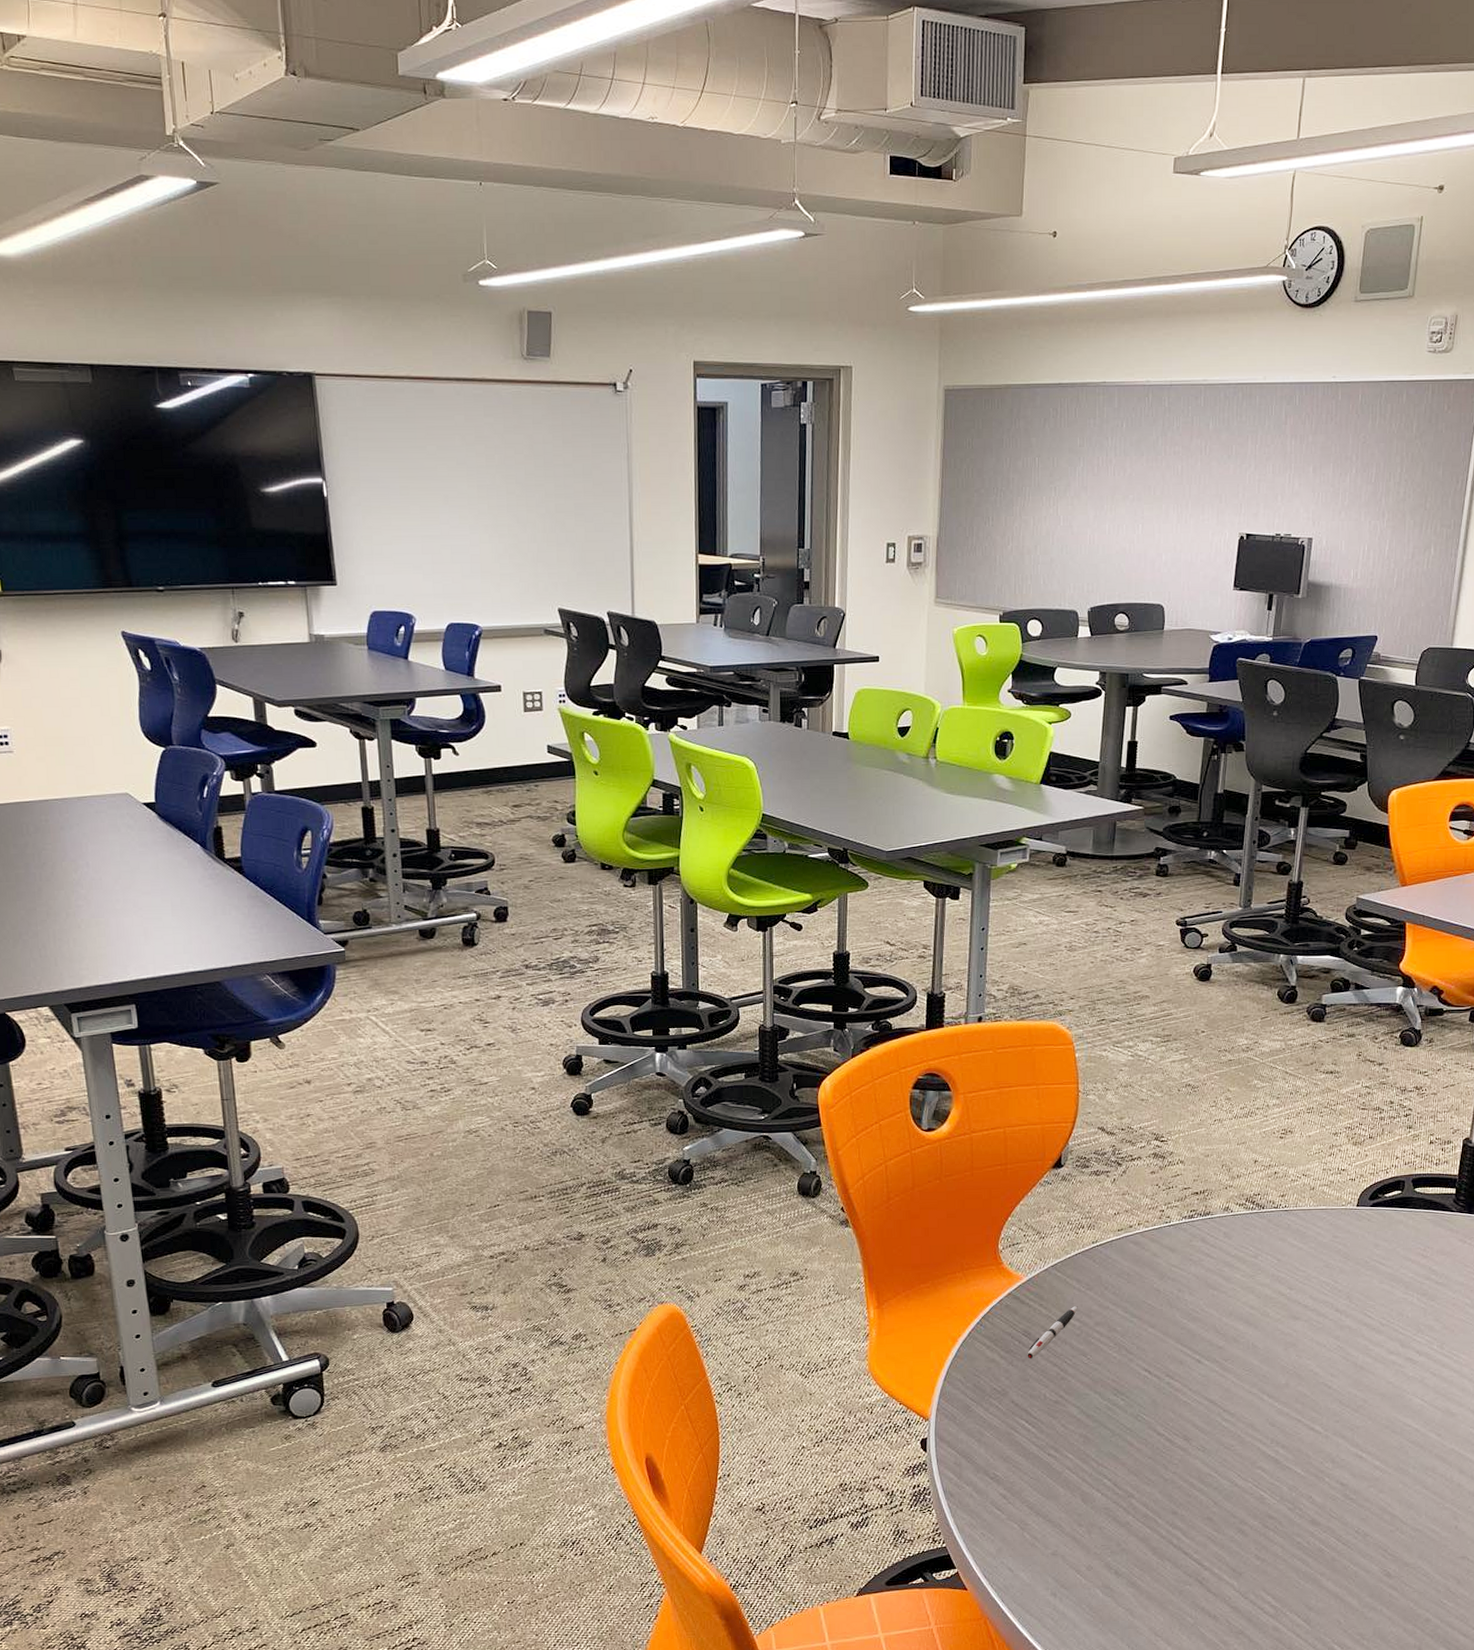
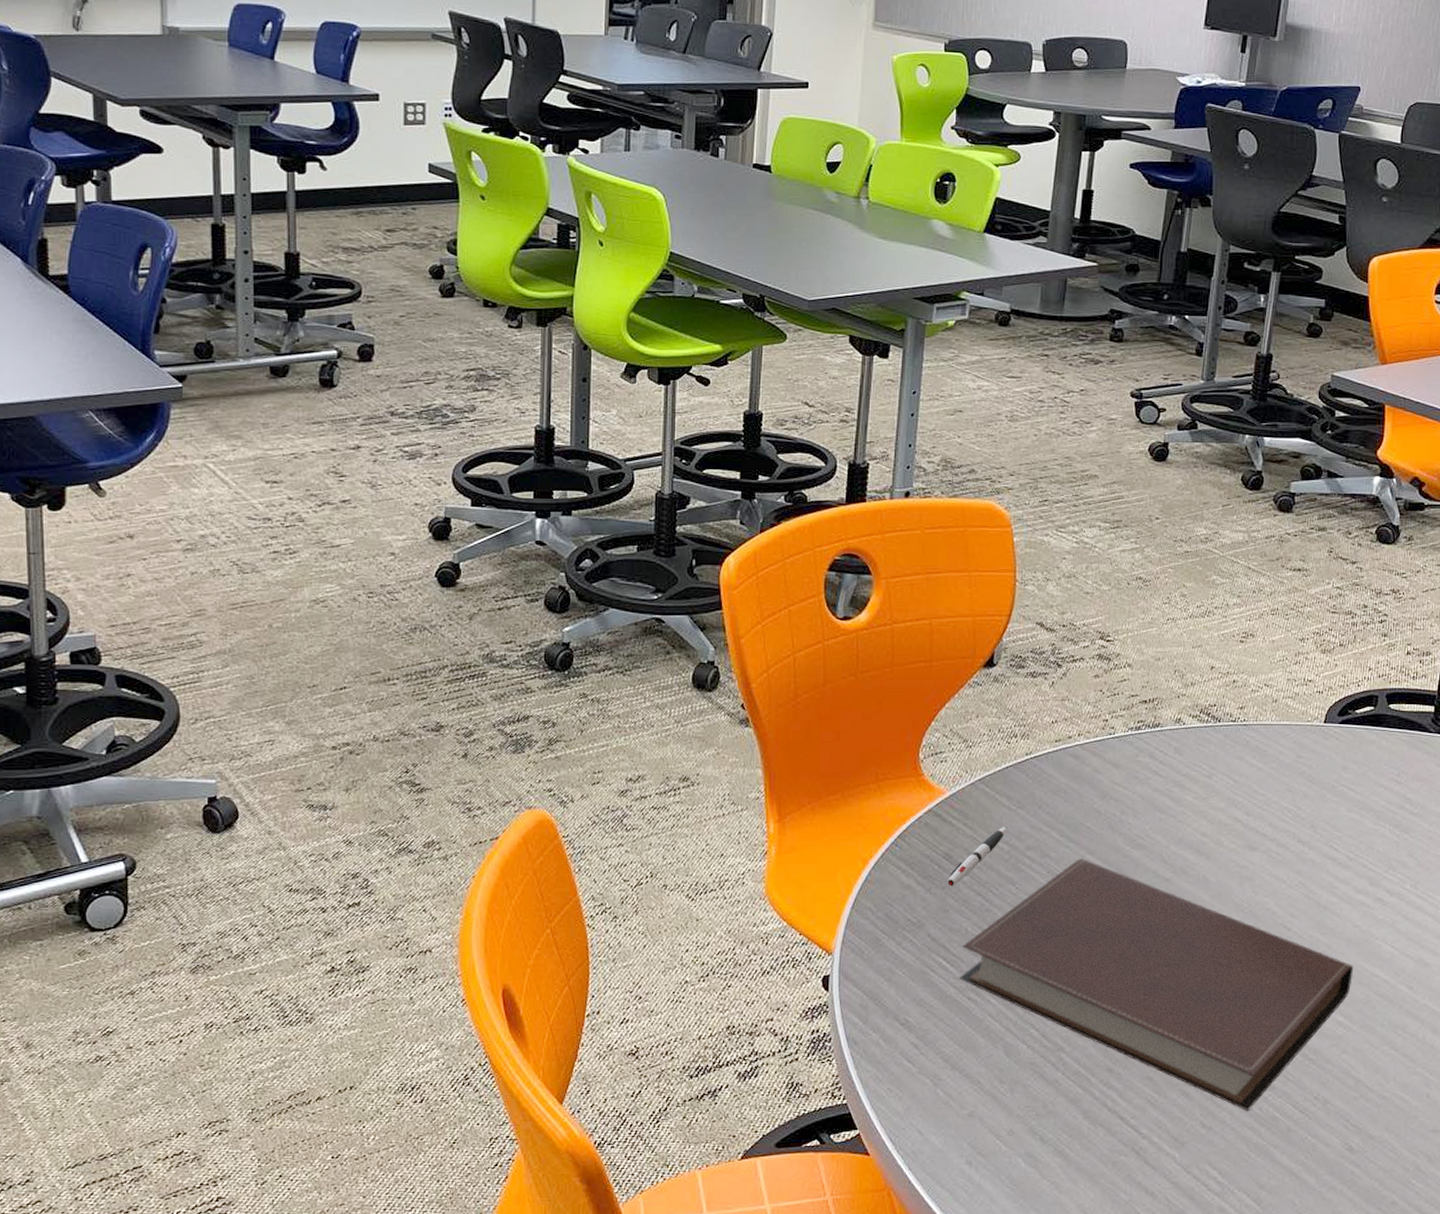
notebook: none [1040,1331,1387,1545] -> present [959,858,1353,1112]

